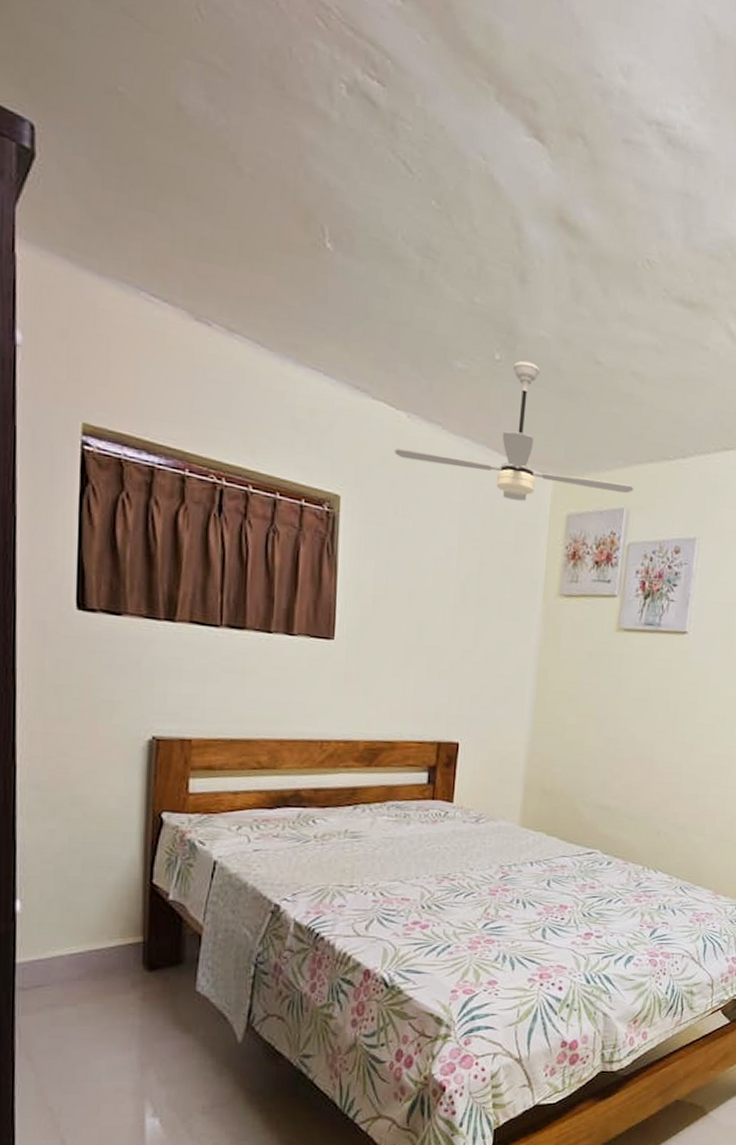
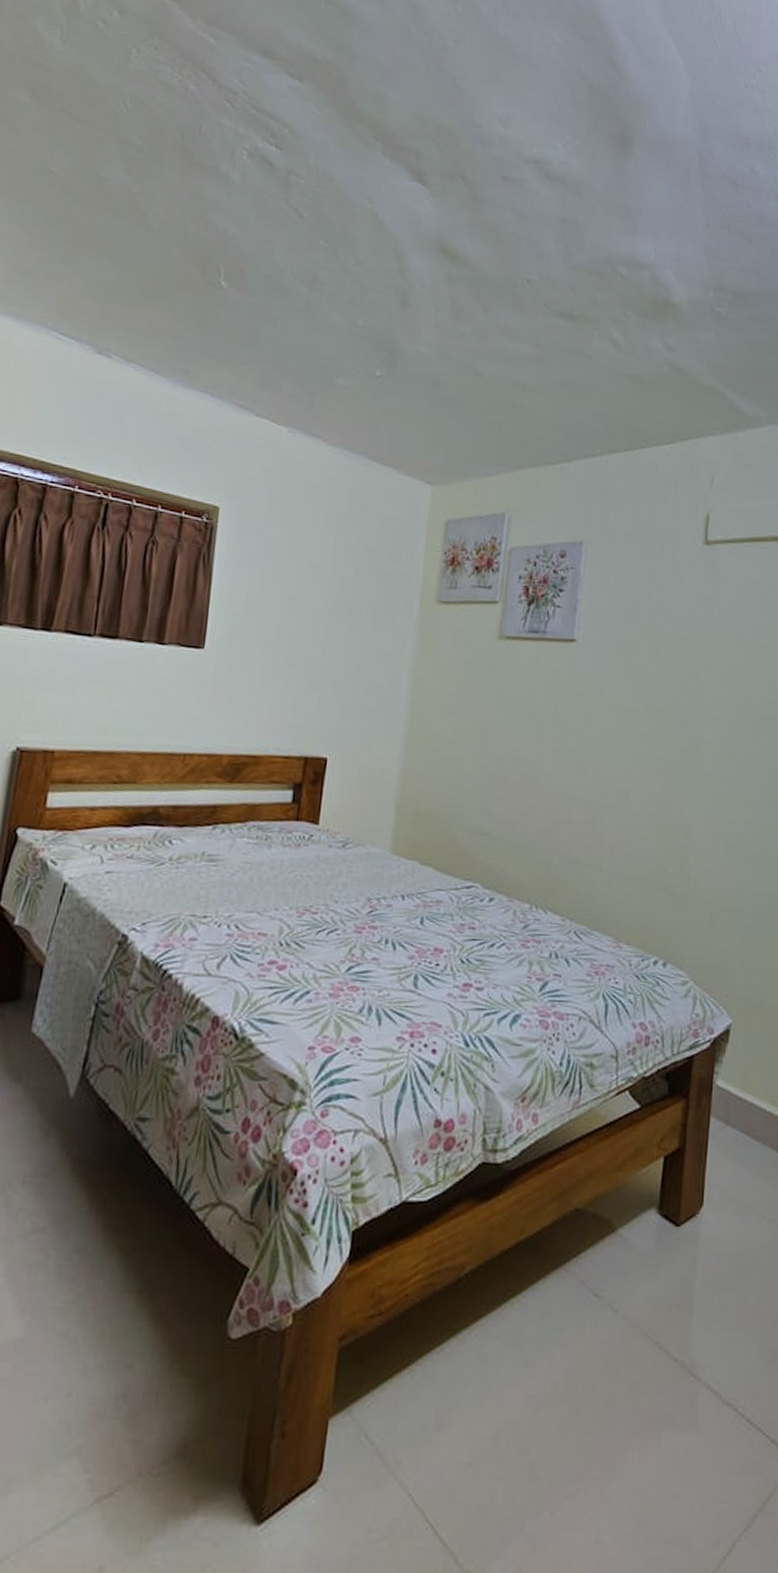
ceiling fan: present [394,360,634,501] -> none [274,375,515,508]

